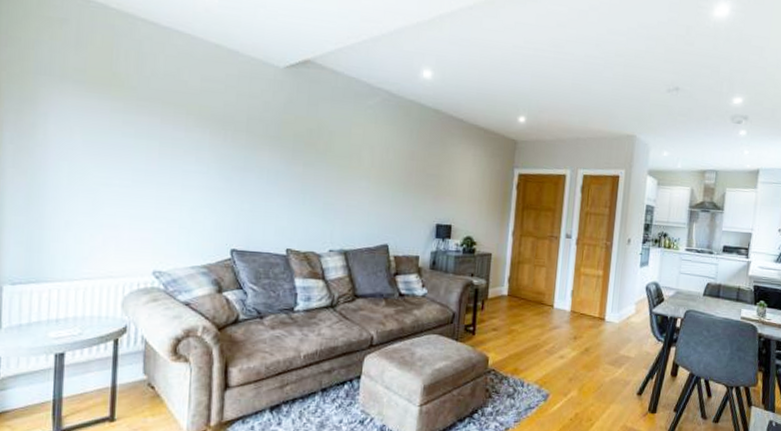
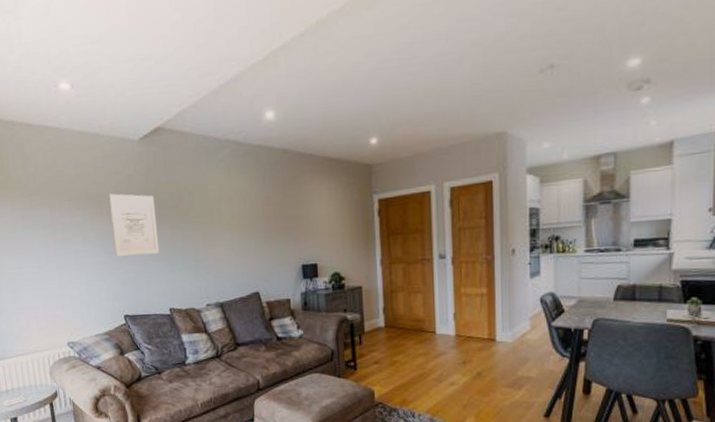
wall art: none [233,116,291,189] -> present [109,193,159,256]

